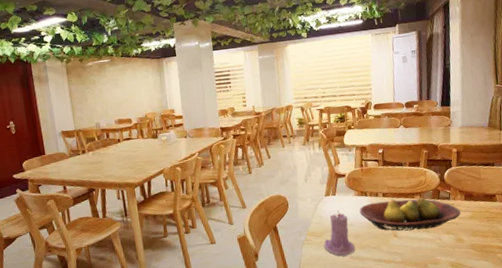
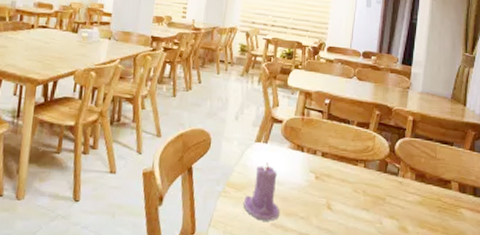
fruit bowl: present [359,197,462,231] -> none [292,161,410,208]

